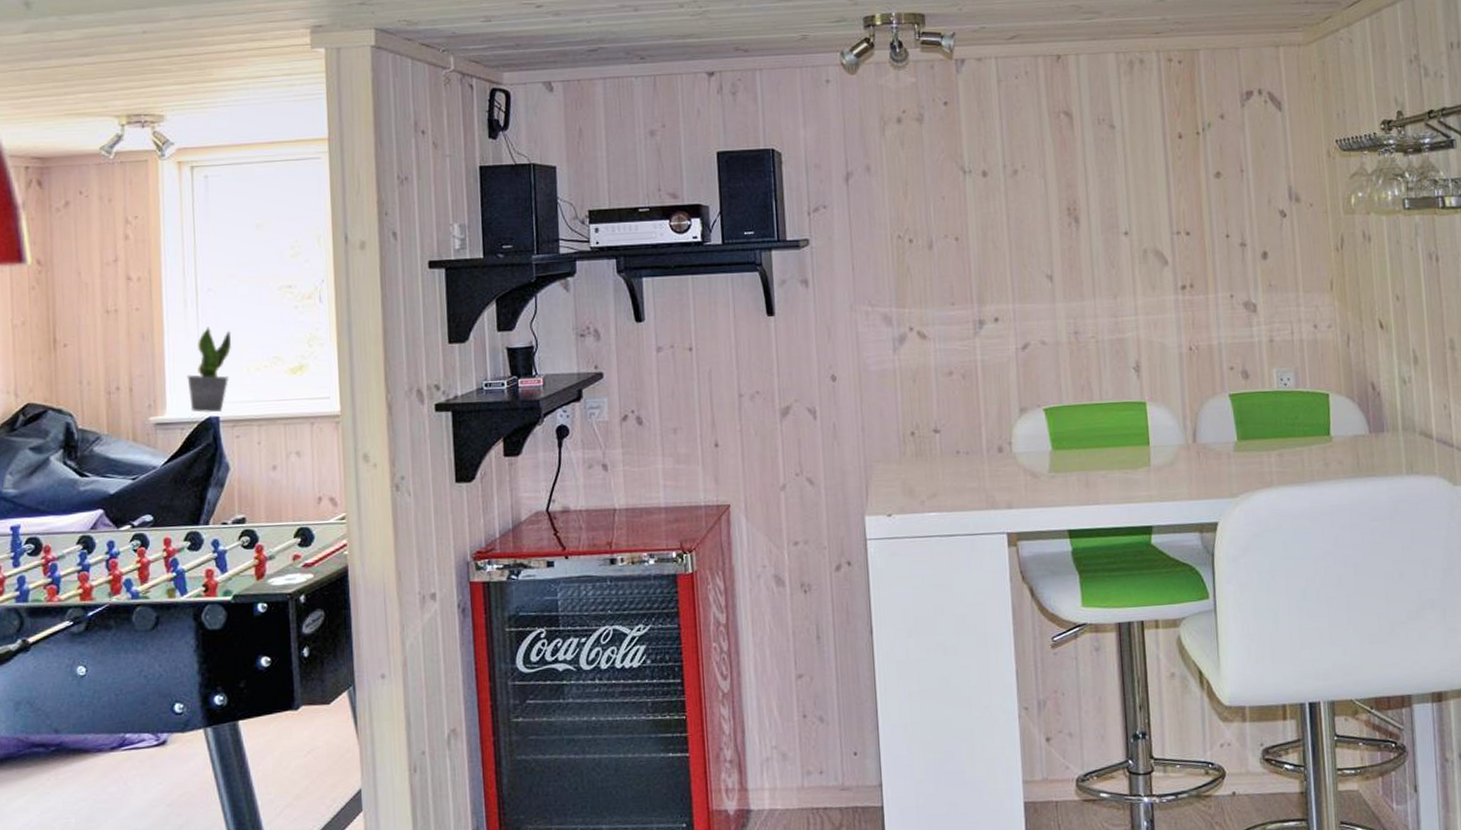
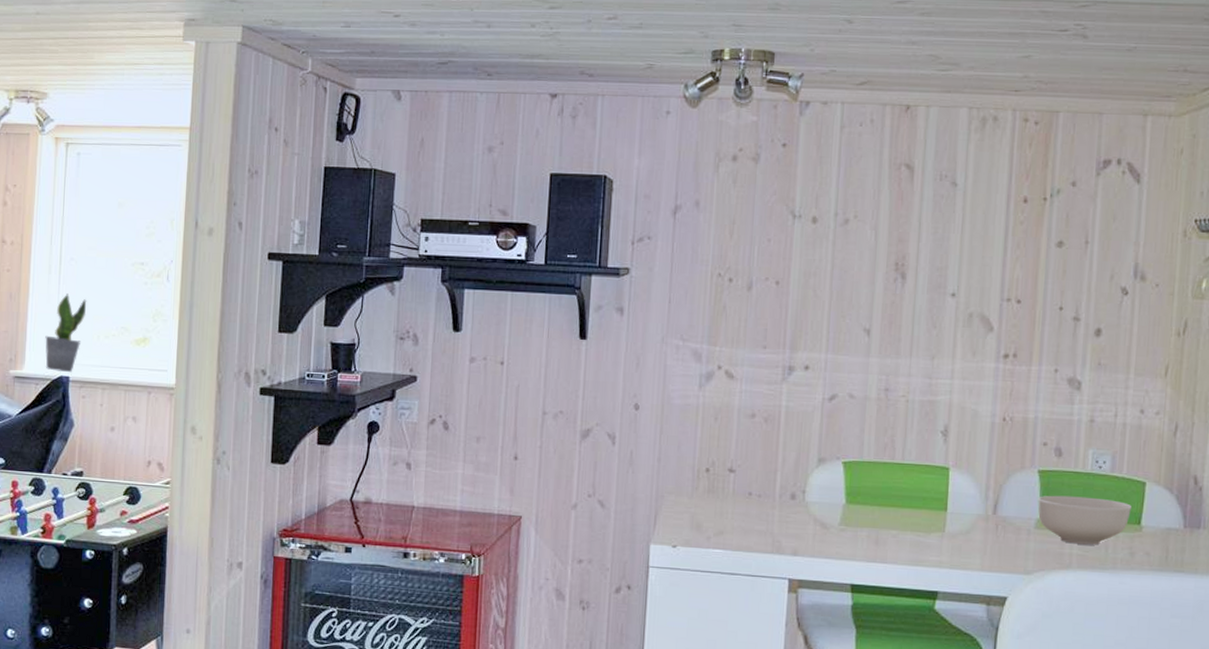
bowl: none [1233,414,1320,462] -> present [1037,495,1133,545]

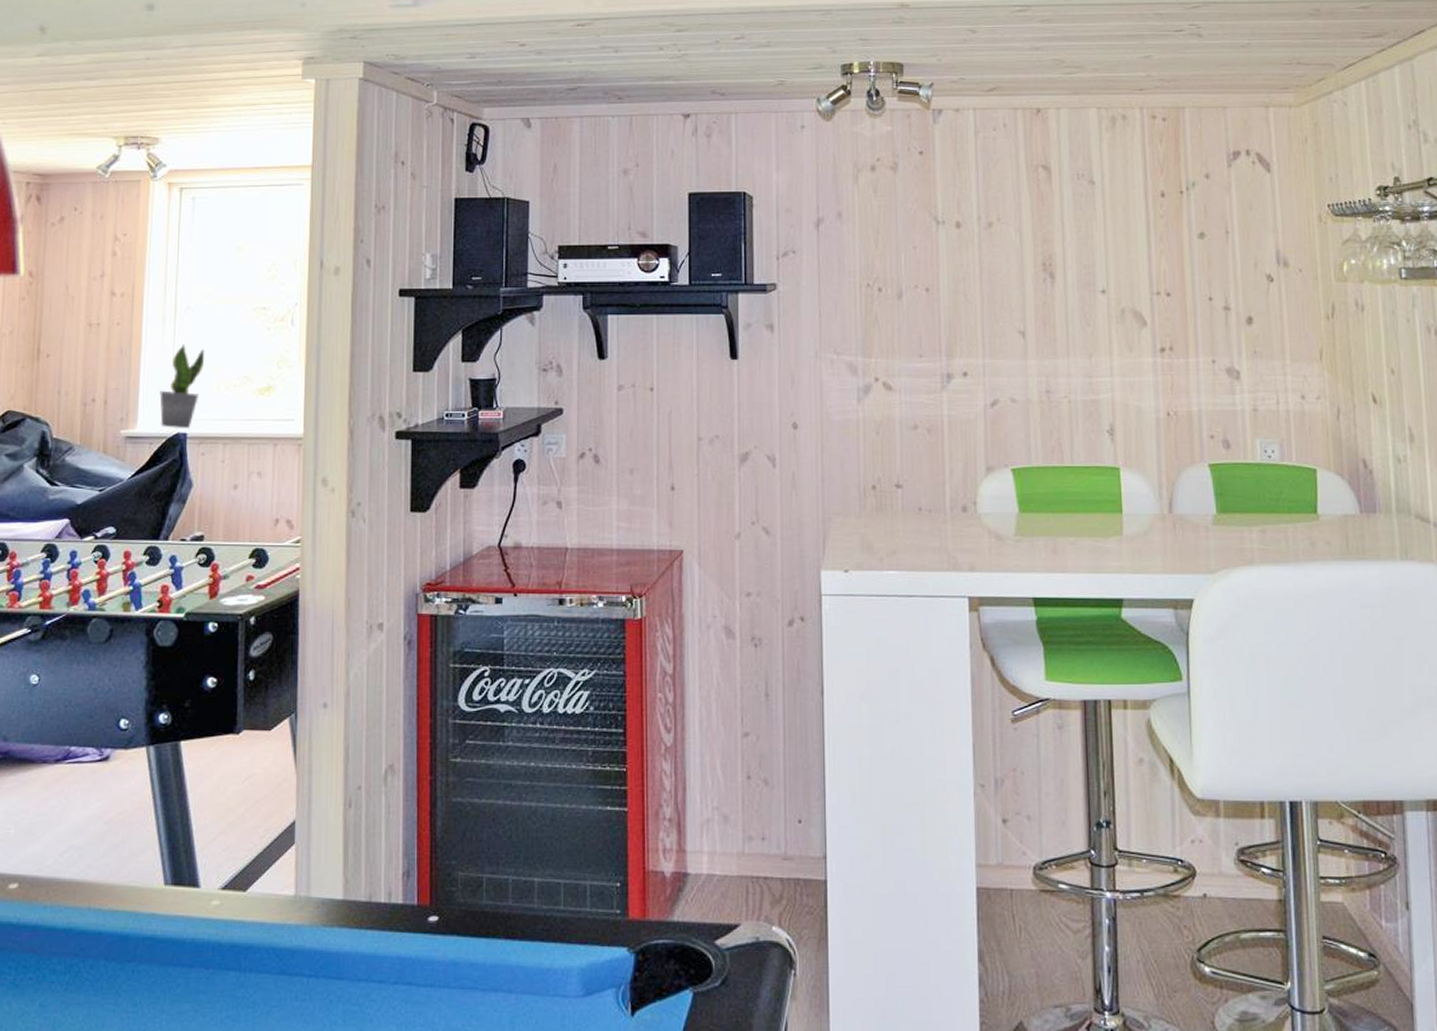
bowl: present [1037,495,1133,545] -> none [1212,488,1307,538]

